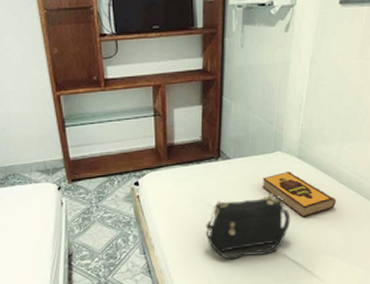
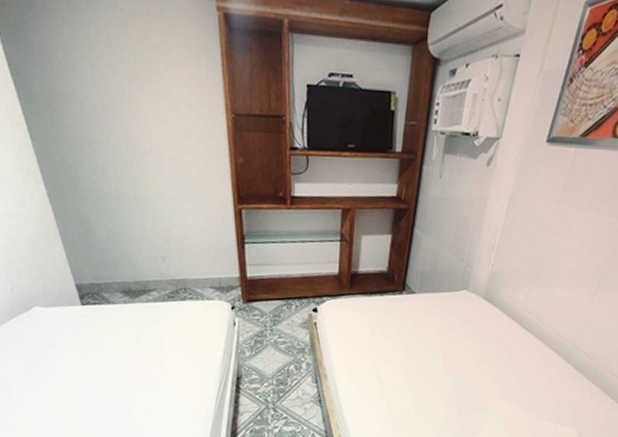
handbag: present [205,193,291,260] -> none [381,332,470,396]
hardback book: present [262,170,336,218] -> none [444,311,517,360]

